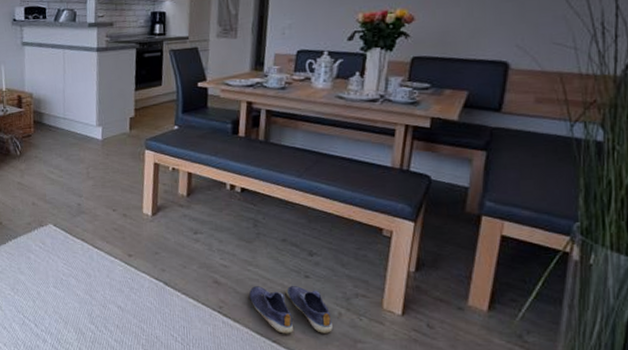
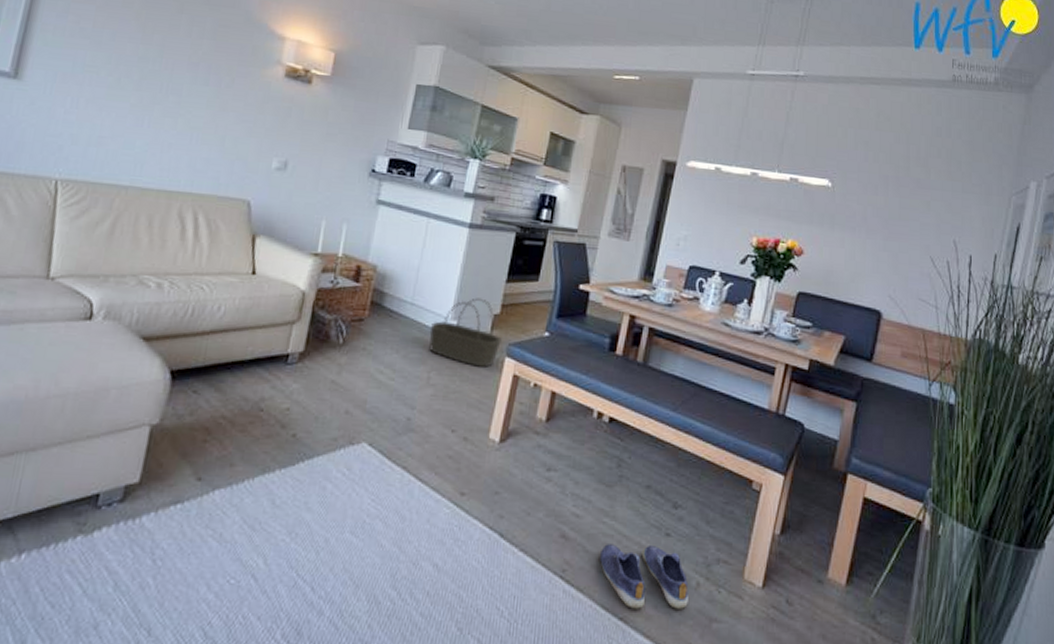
basket: none [81,106,140,160] -> present [429,298,502,367]

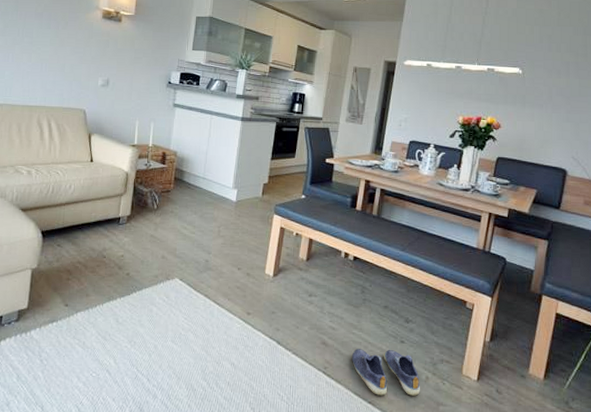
basket: present [429,298,502,367] -> none [218,172,270,222]

